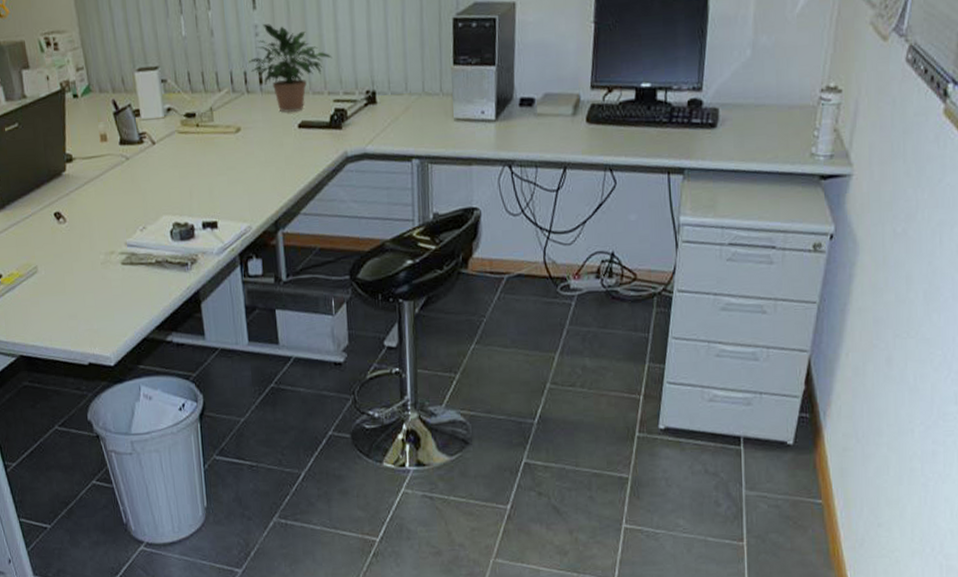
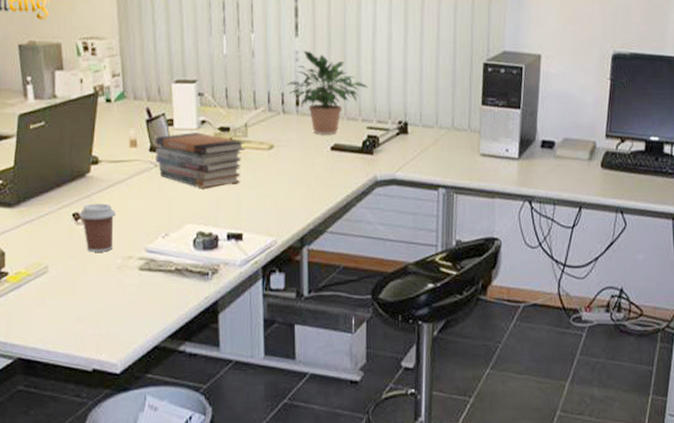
coffee cup: none [60,200,95,250] -> present [79,203,116,252]
book stack: none [125,121,213,178] -> present [156,132,246,188]

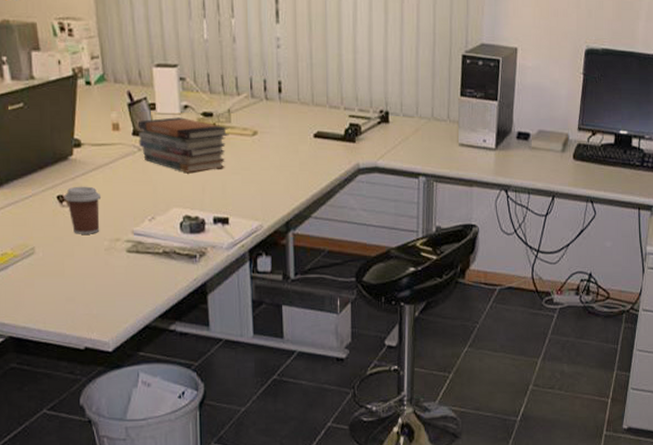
potted plant: present [286,51,369,134] -> none [268,38,350,122]

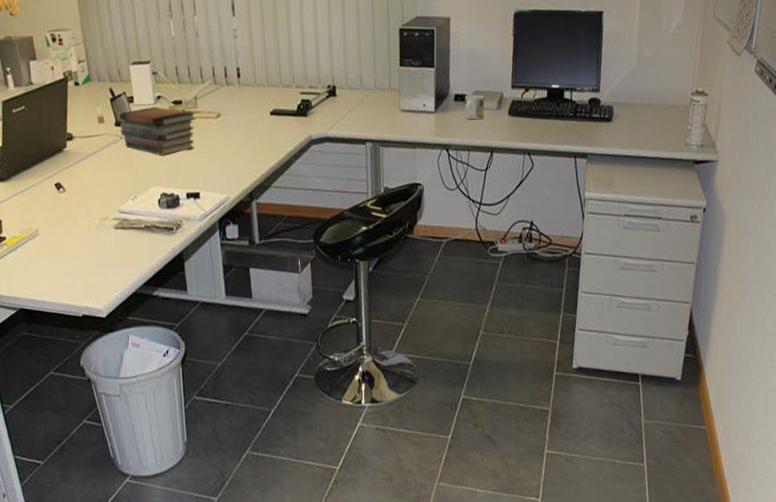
coffee cup: present [64,186,102,234] -> none [60,173,92,216]
mug: none [526,133,549,161] -> present [464,94,485,120]

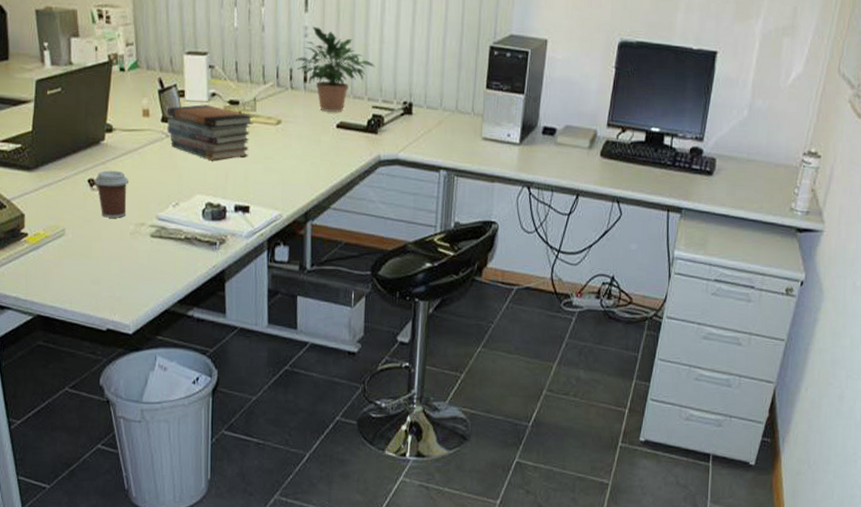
coffee cup: none [60,173,92,216] -> present [94,170,130,218]
potted plant: none [228,28,300,102] -> present [295,27,375,112]
mug: present [464,94,485,120] -> none [551,129,576,158]

